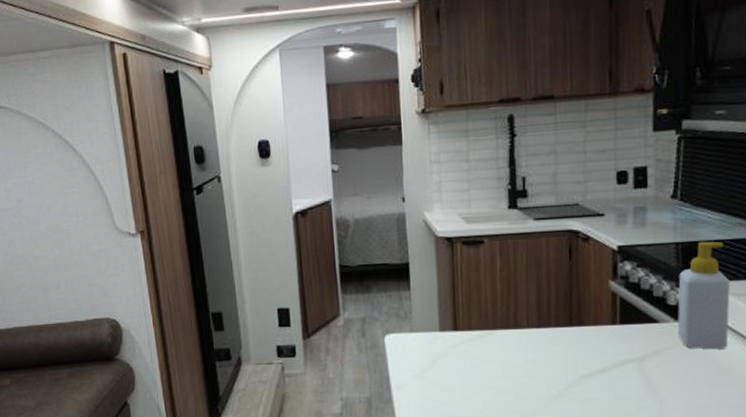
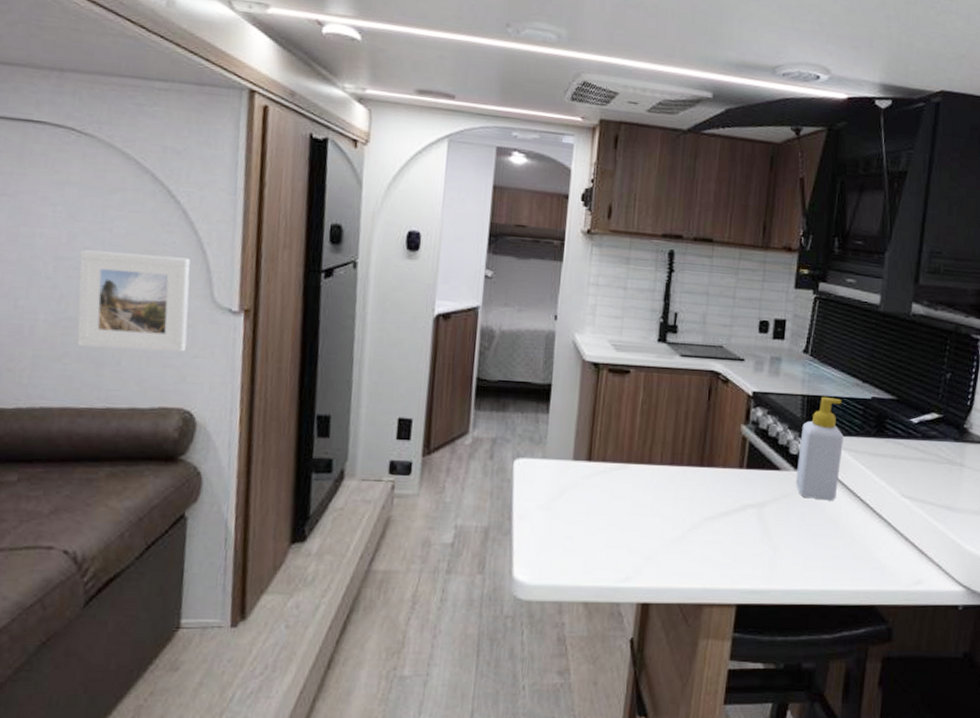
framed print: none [16,195,104,278] -> present [77,250,191,353]

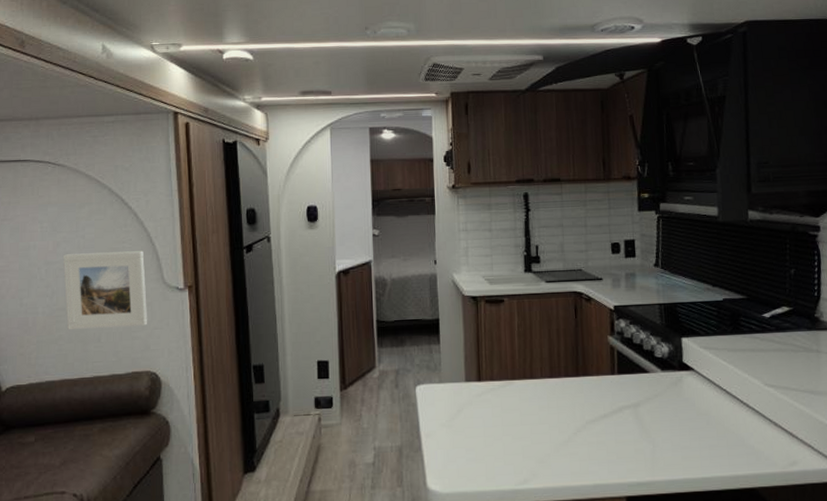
soap bottle: present [795,396,844,501] -> none [663,303,704,396]

